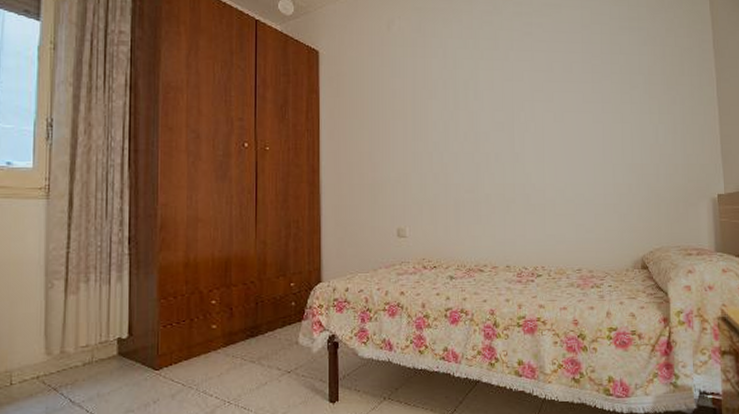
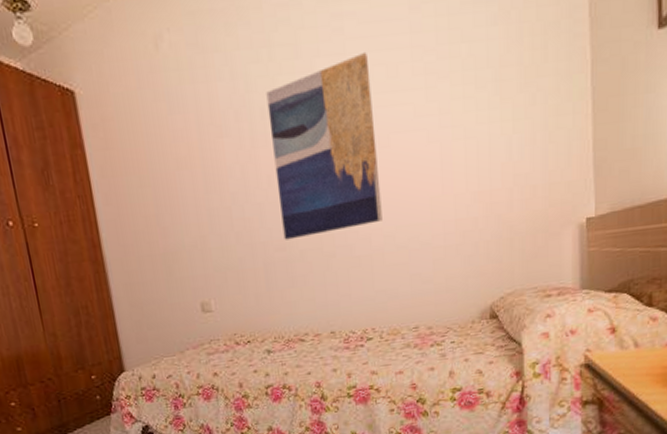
wall art: none [469,51,555,184] -> present [266,51,382,240]

